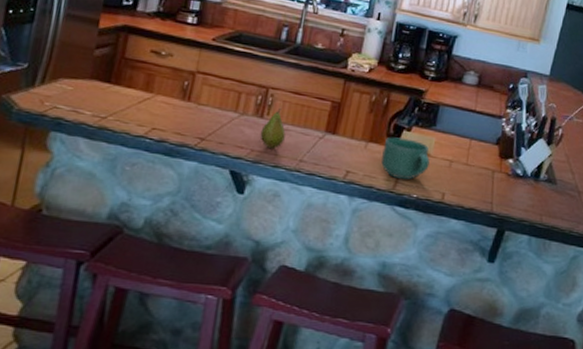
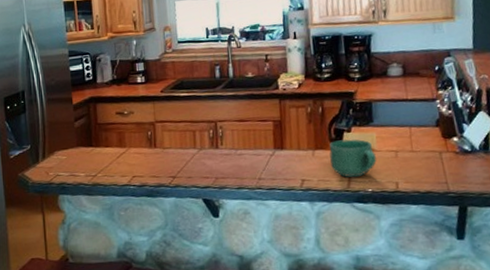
fruit: present [260,108,286,149] -> none [219,137,241,173]

